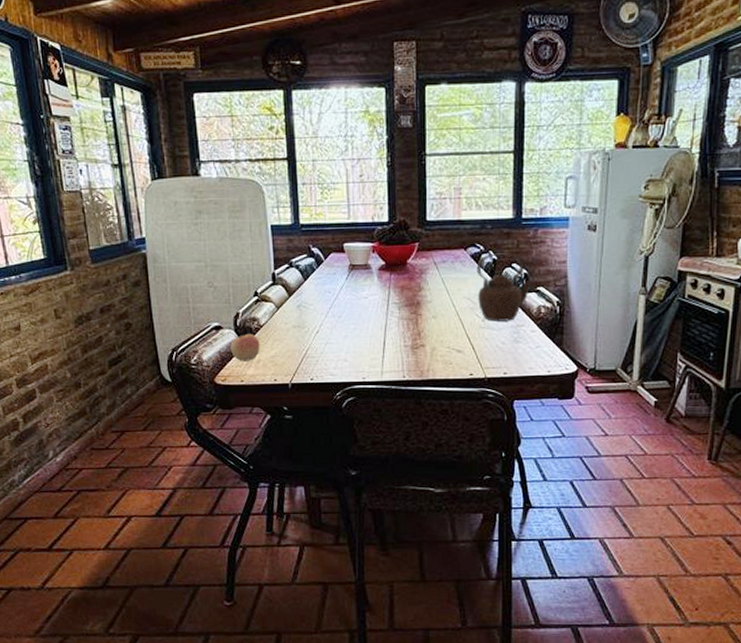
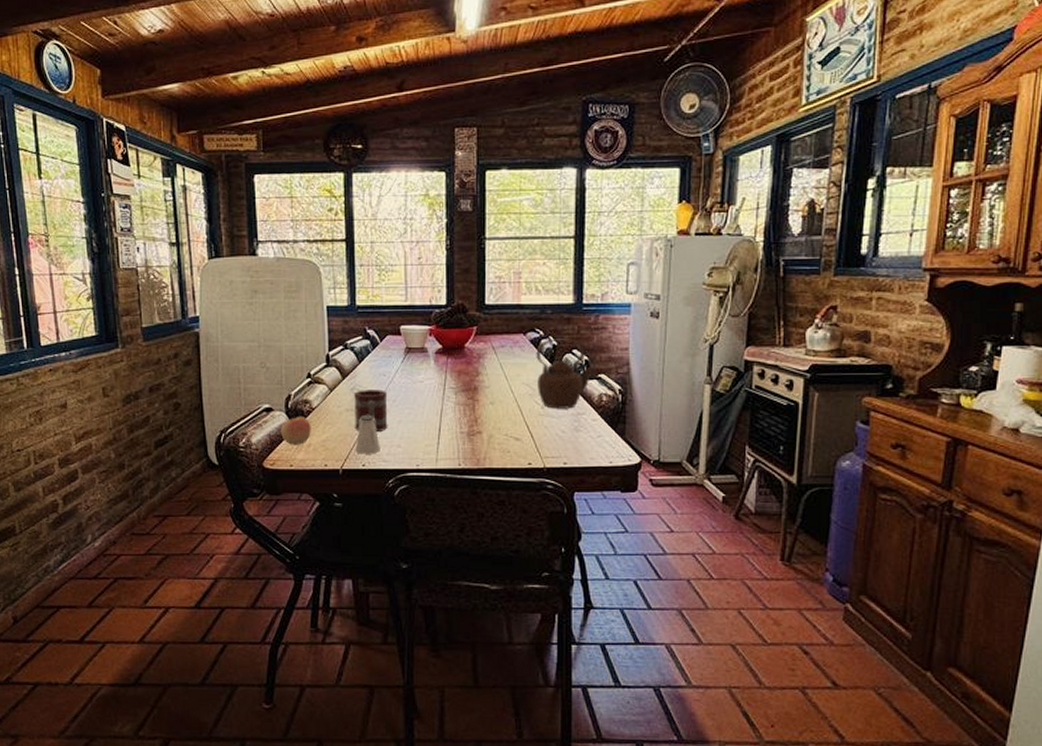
mug: none [301,306,334,348] -> present [354,390,388,433]
saltshaker: none [303,331,328,369] -> present [355,415,380,454]

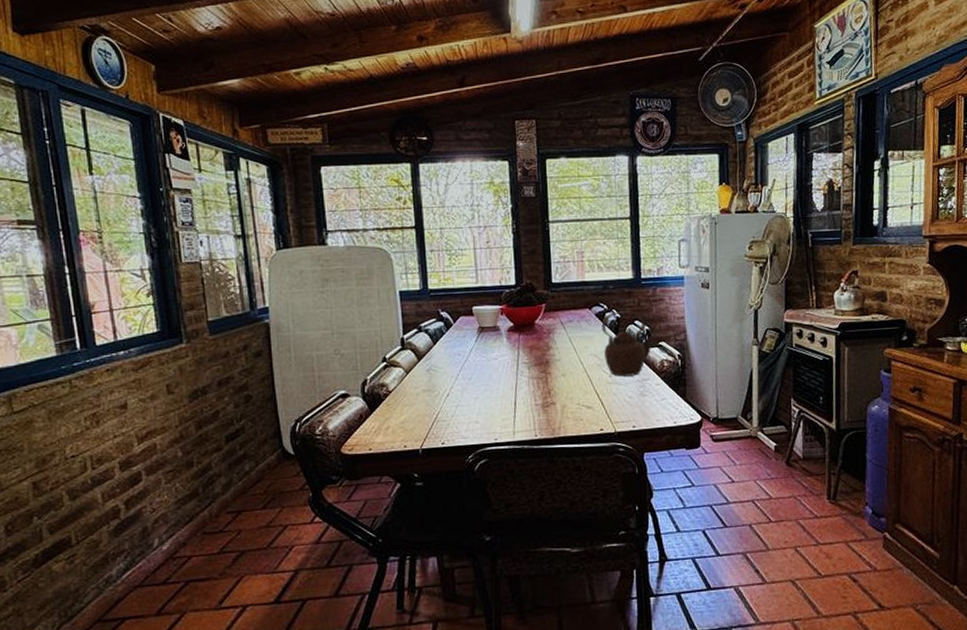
apple: present [281,416,311,445] -> none [358,399,389,429]
mug: present [354,390,388,433] -> none [430,369,465,411]
saltshaker: present [355,415,380,454] -> none [434,394,459,433]

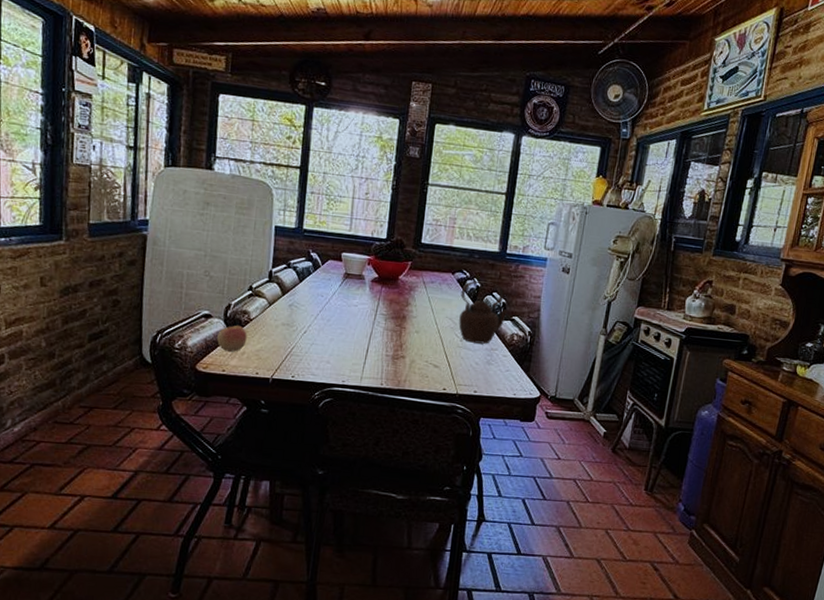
apple: none [358,399,389,429] -> present [217,325,247,352]

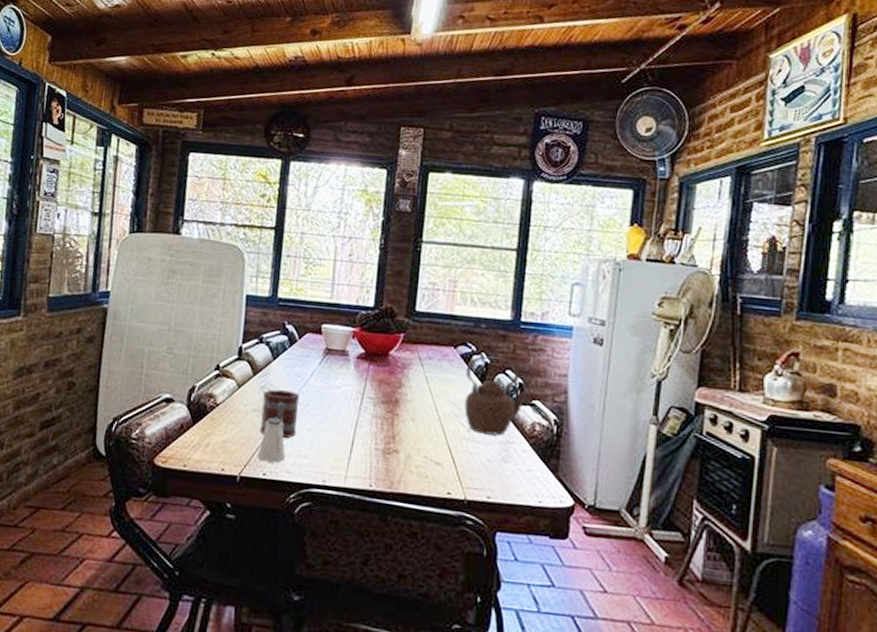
apple: present [217,325,247,352] -> none [178,410,213,443]
saltshaker: none [286,331,311,367] -> present [257,418,286,463]
mug: none [288,307,323,348] -> present [260,389,300,439]

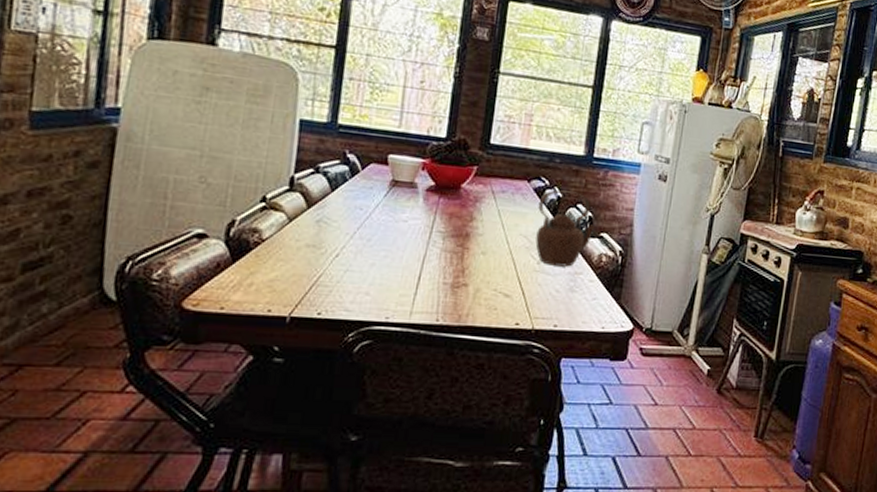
saltshaker: present [257,418,286,463] -> none [311,254,344,301]
mug: present [260,389,300,439] -> none [314,223,362,276]

